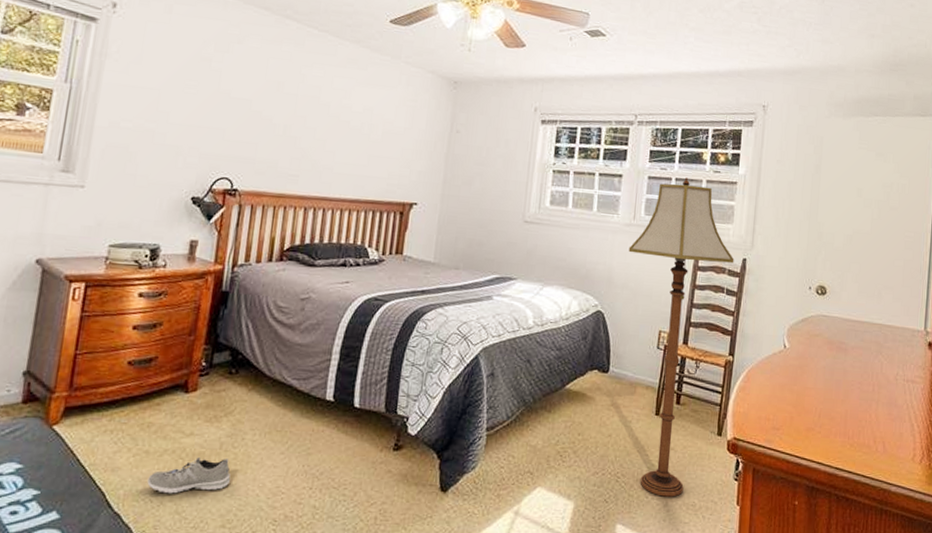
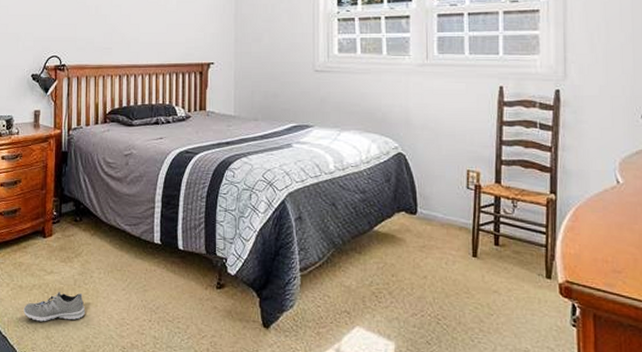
floor lamp: present [628,177,734,497] -> none [424,11,545,342]

